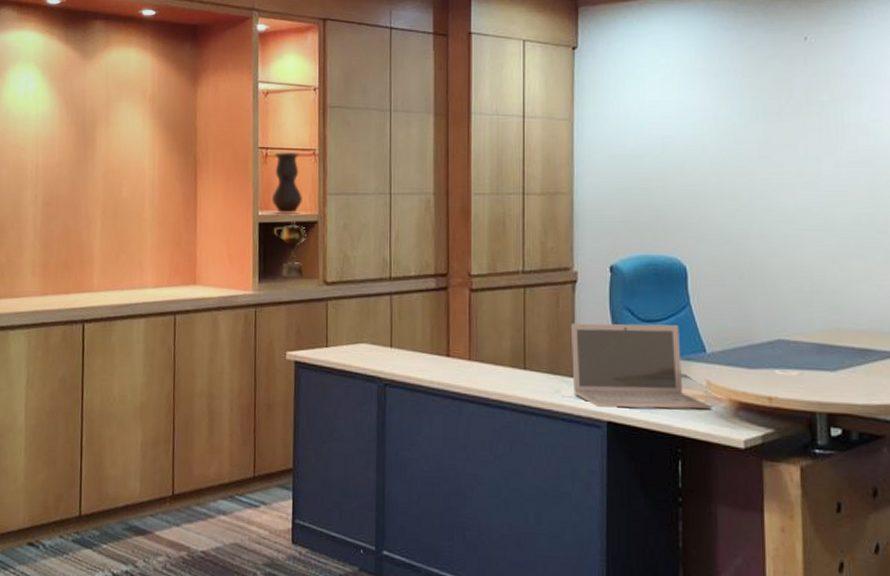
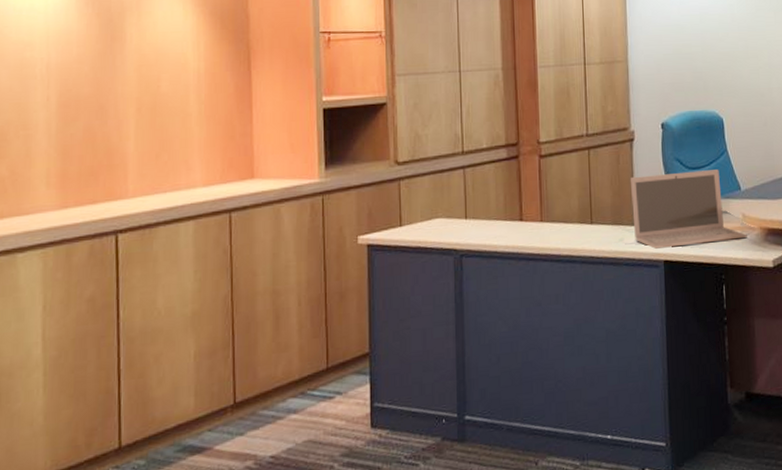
vase: present [271,151,302,213] -> none [336,34,369,97]
trophy: present [274,222,306,278] -> none [340,105,375,162]

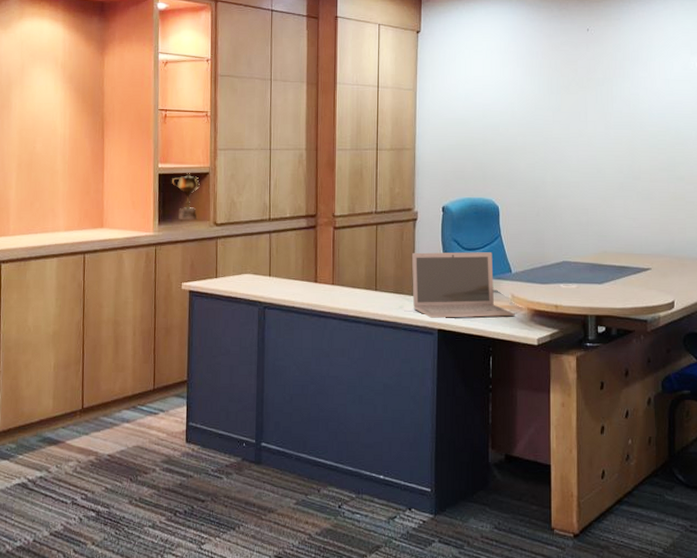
trophy: none [340,105,375,162] -> present [172,173,200,221]

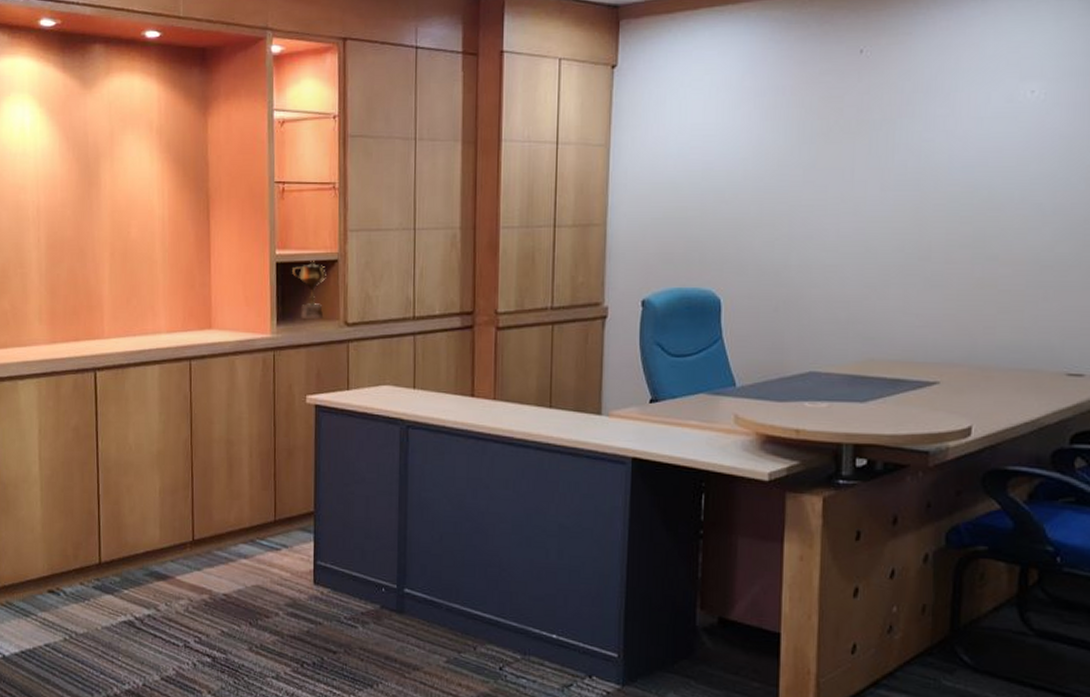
laptop: present [411,252,515,319] -> none [598,359,738,445]

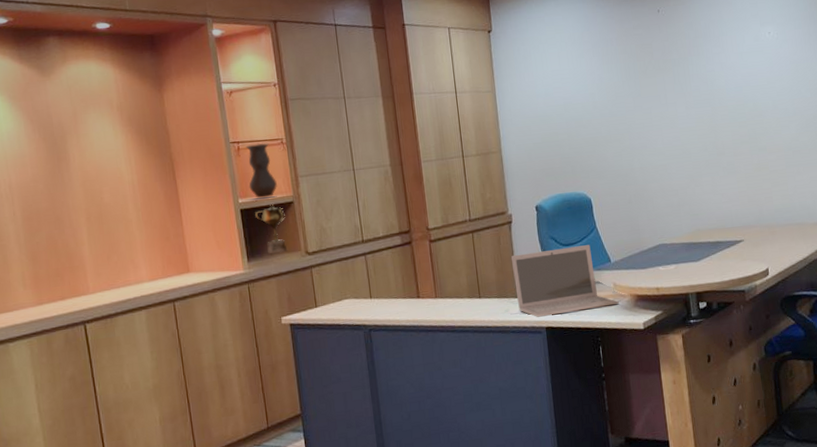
vase: none [289,185,322,251] -> present [245,142,277,198]
laptop: none [598,359,738,445] -> present [510,245,619,318]

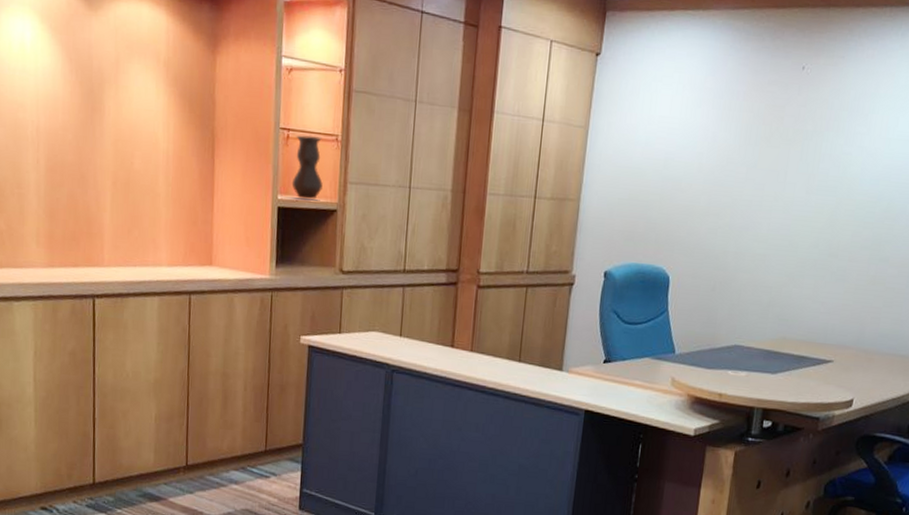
trophy: present [255,204,288,254] -> none [293,208,325,266]
laptop: present [510,245,619,318] -> none [560,321,673,403]

